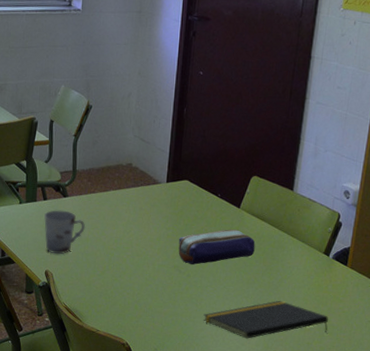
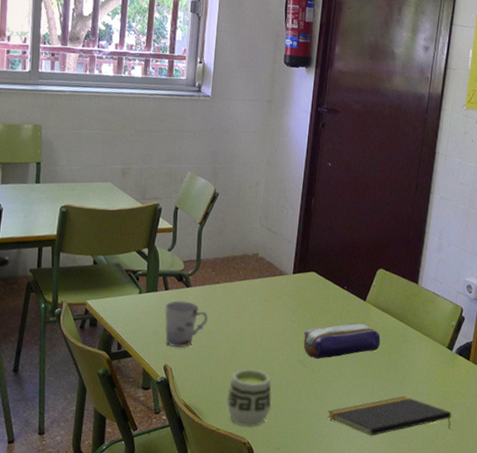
cup: none [104,274,149,329] -> present [225,368,272,427]

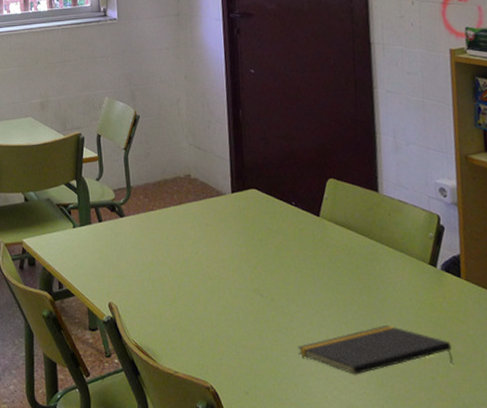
cup: present [165,300,209,348] -> none [101,232,148,283]
cup: present [225,368,272,427] -> none [180,302,232,369]
pencil case: present [303,322,381,359] -> none [255,242,346,286]

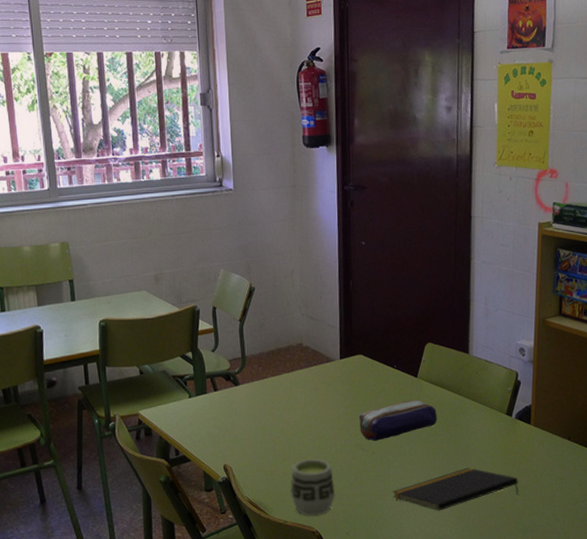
cup: none [180,302,232,369] -> present [289,458,336,516]
pencil case: none [255,242,346,286] -> present [359,400,437,441]

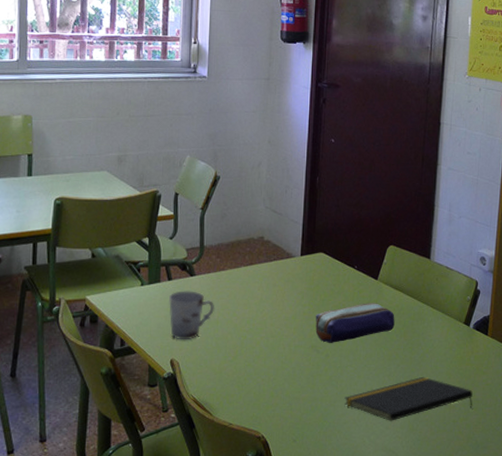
cup: none [217,399,262,447] -> present [169,291,215,340]
cup: present [289,458,336,516] -> none [237,358,286,420]

